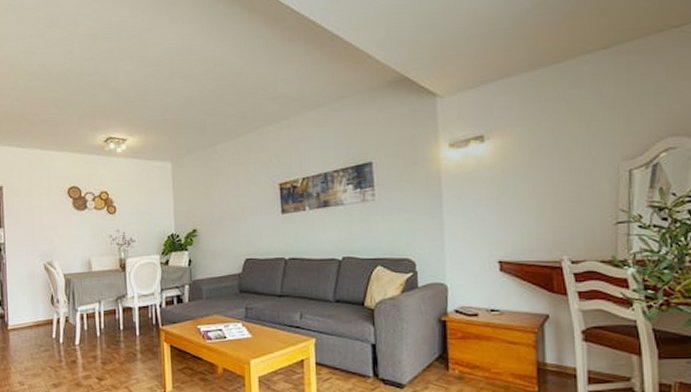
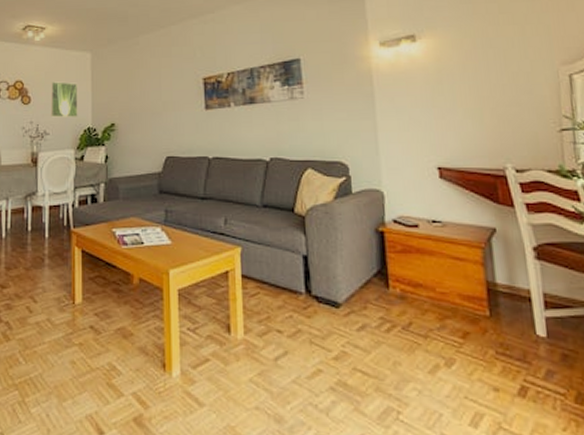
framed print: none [134,191,162,226] -> present [51,82,78,118]

